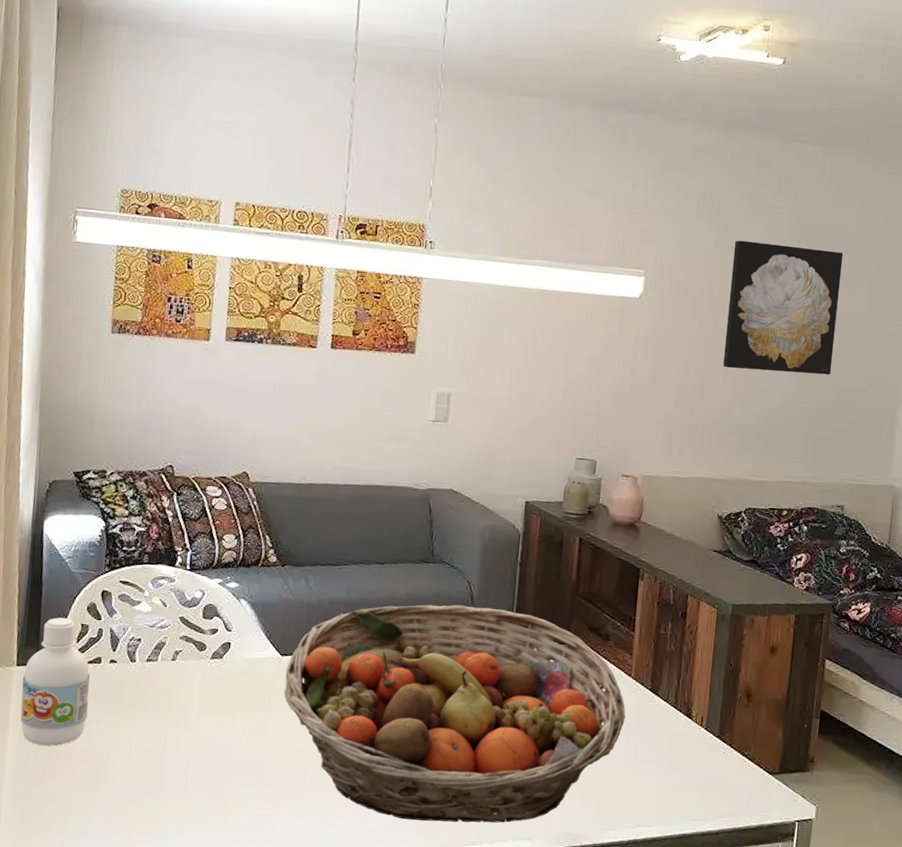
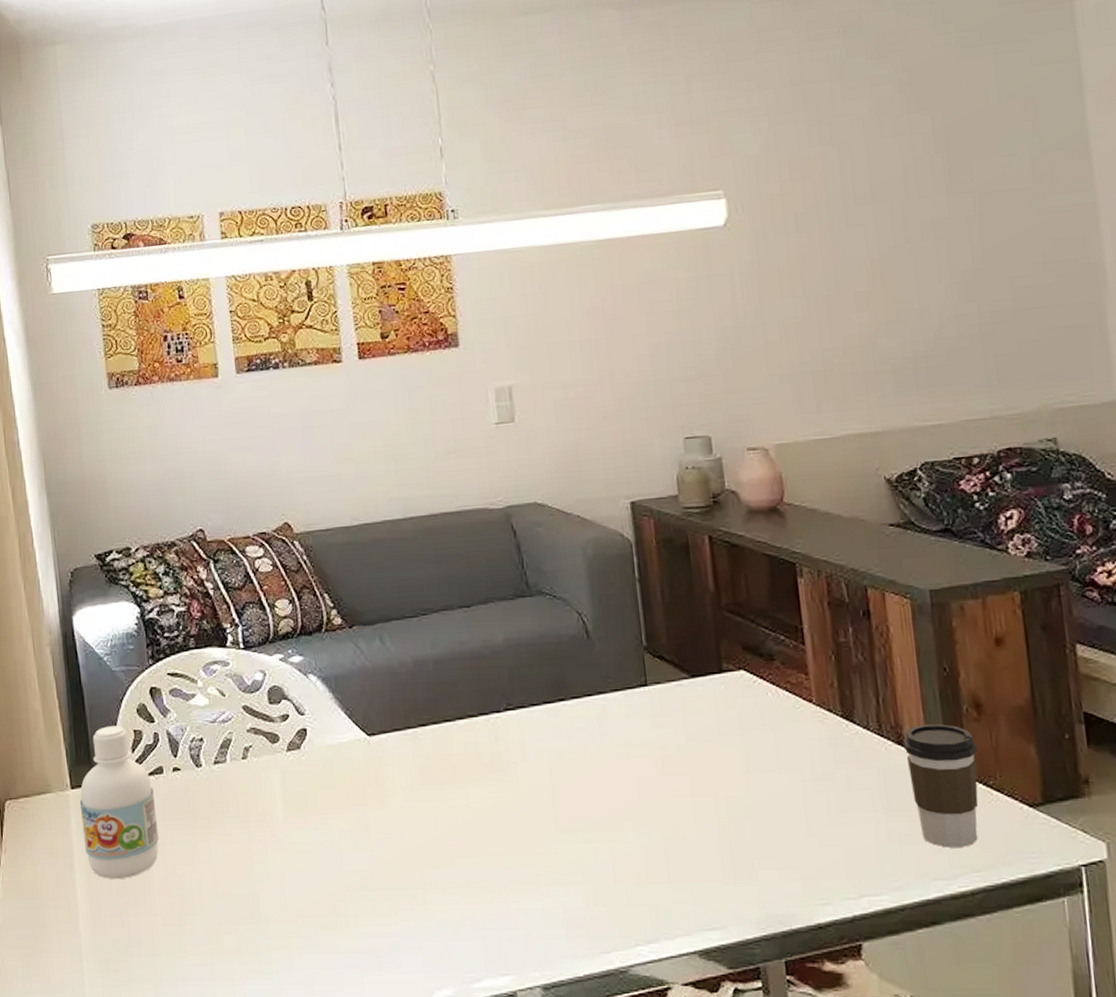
fruit basket: present [284,604,626,823] -> none [377,641,816,920]
coffee cup: none [689,704,742,798] -> present [903,724,979,848]
wall art: present [723,240,843,375] -> none [834,115,1001,290]

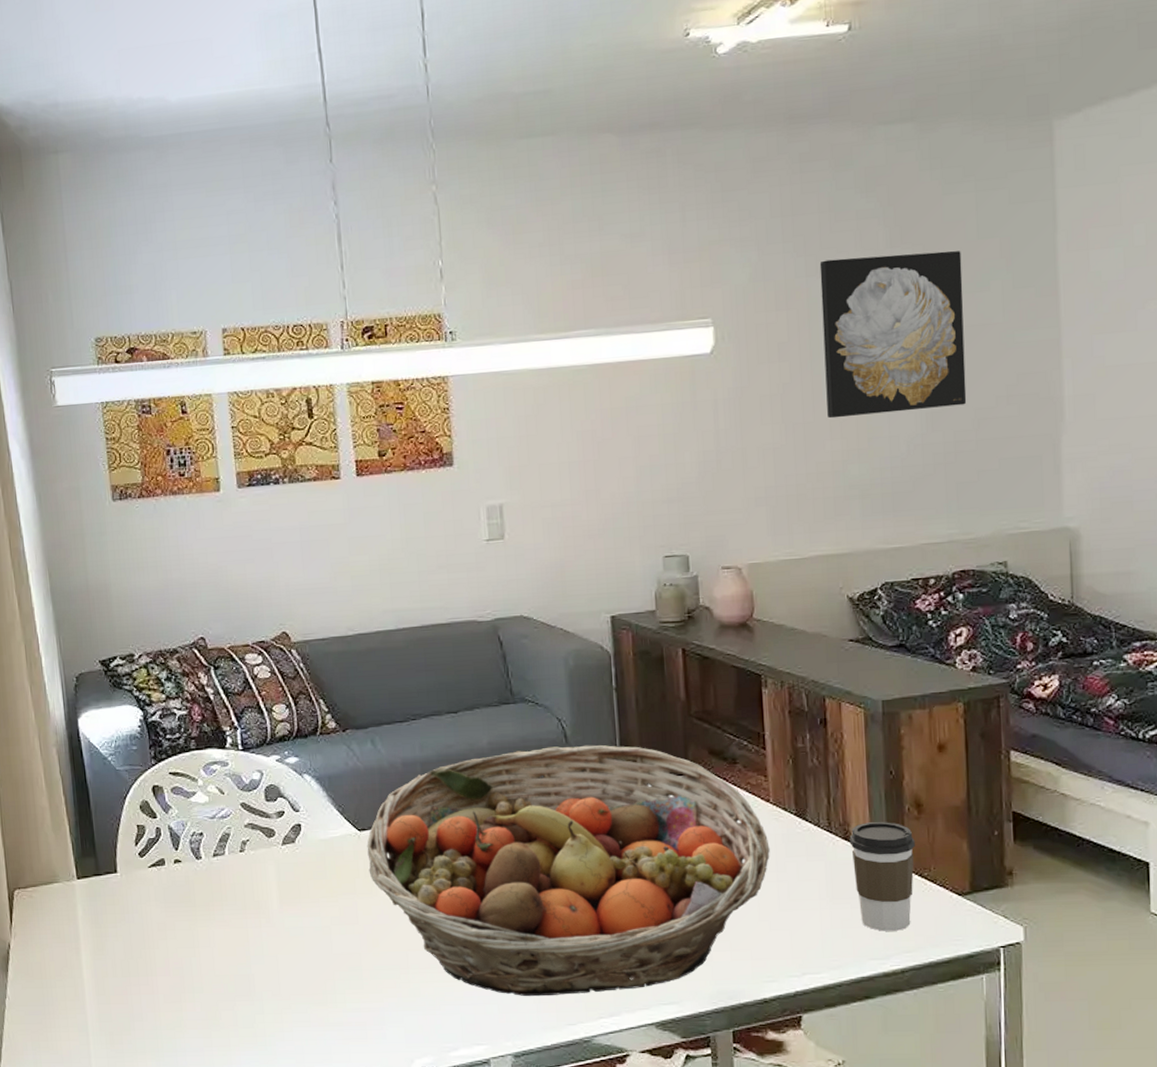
bottle: present [80,726,159,879] -> none [86,821,161,961]
fruit basket: none [377,641,816,920] -> present [367,745,770,996]
wall art: none [834,115,1001,290] -> present [819,251,967,419]

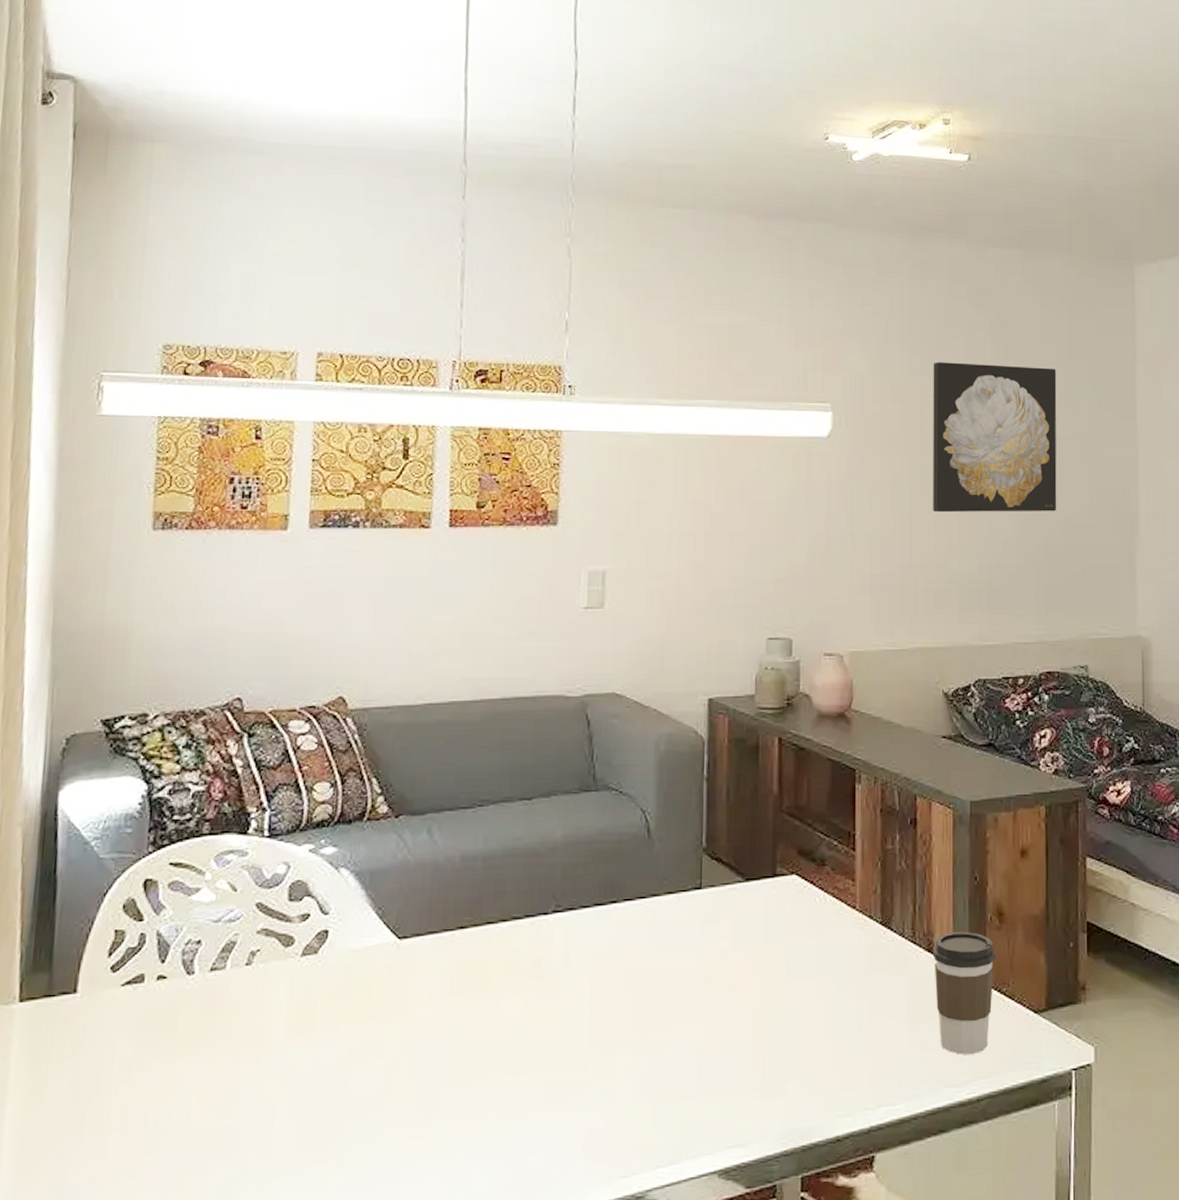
fruit basket: present [367,745,770,996] -> none [404,841,853,1143]

